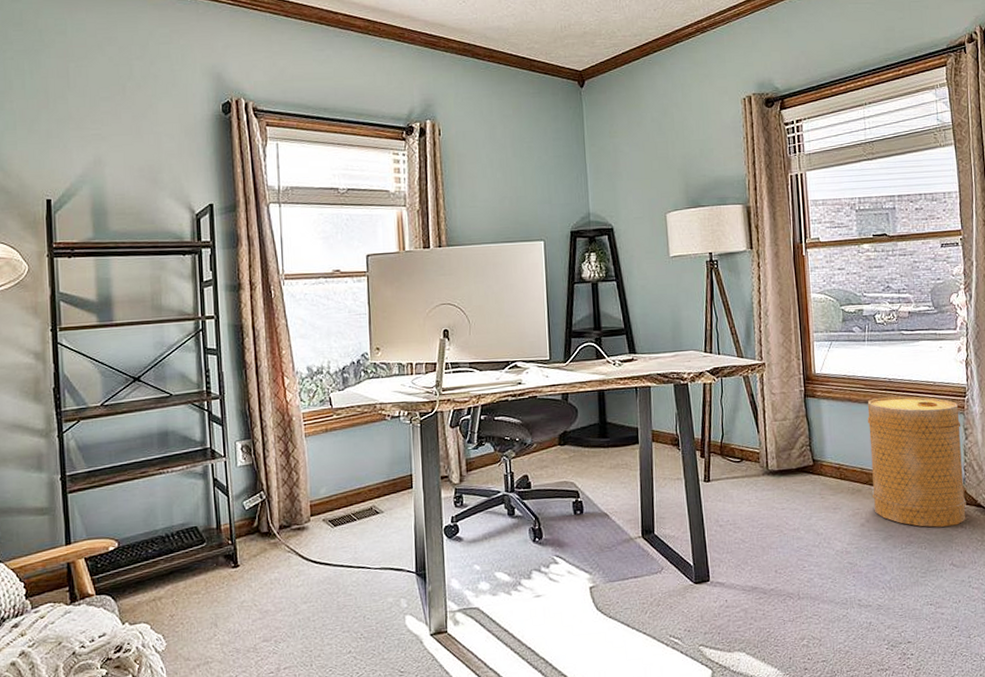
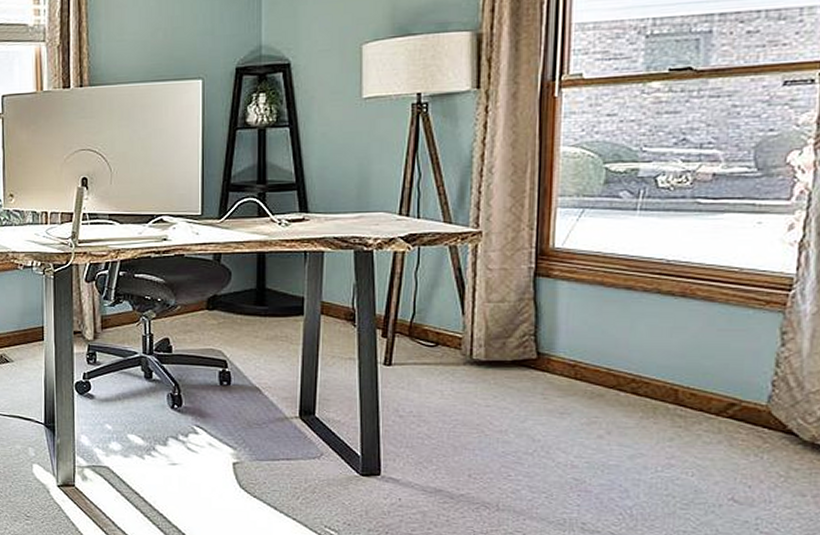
basket: present [867,396,966,527] -> none [621,283,777,453]

